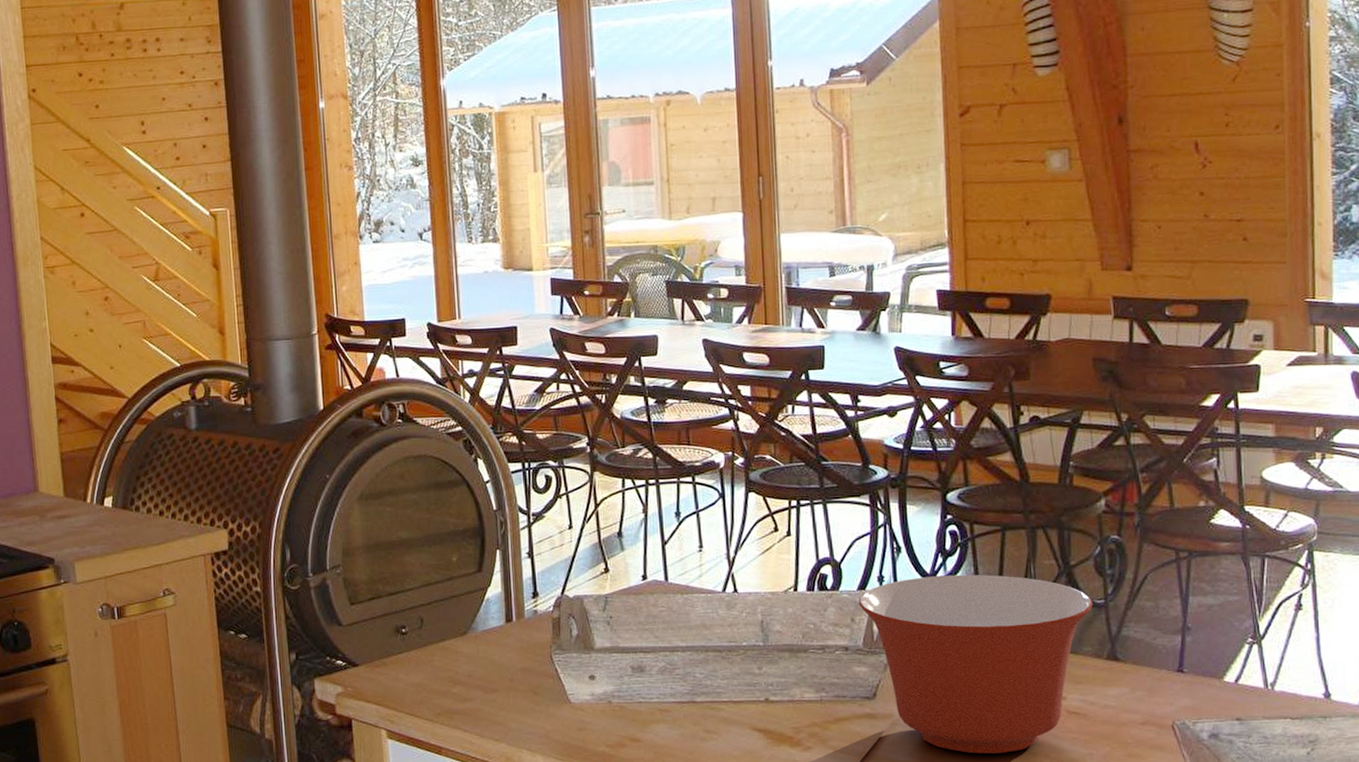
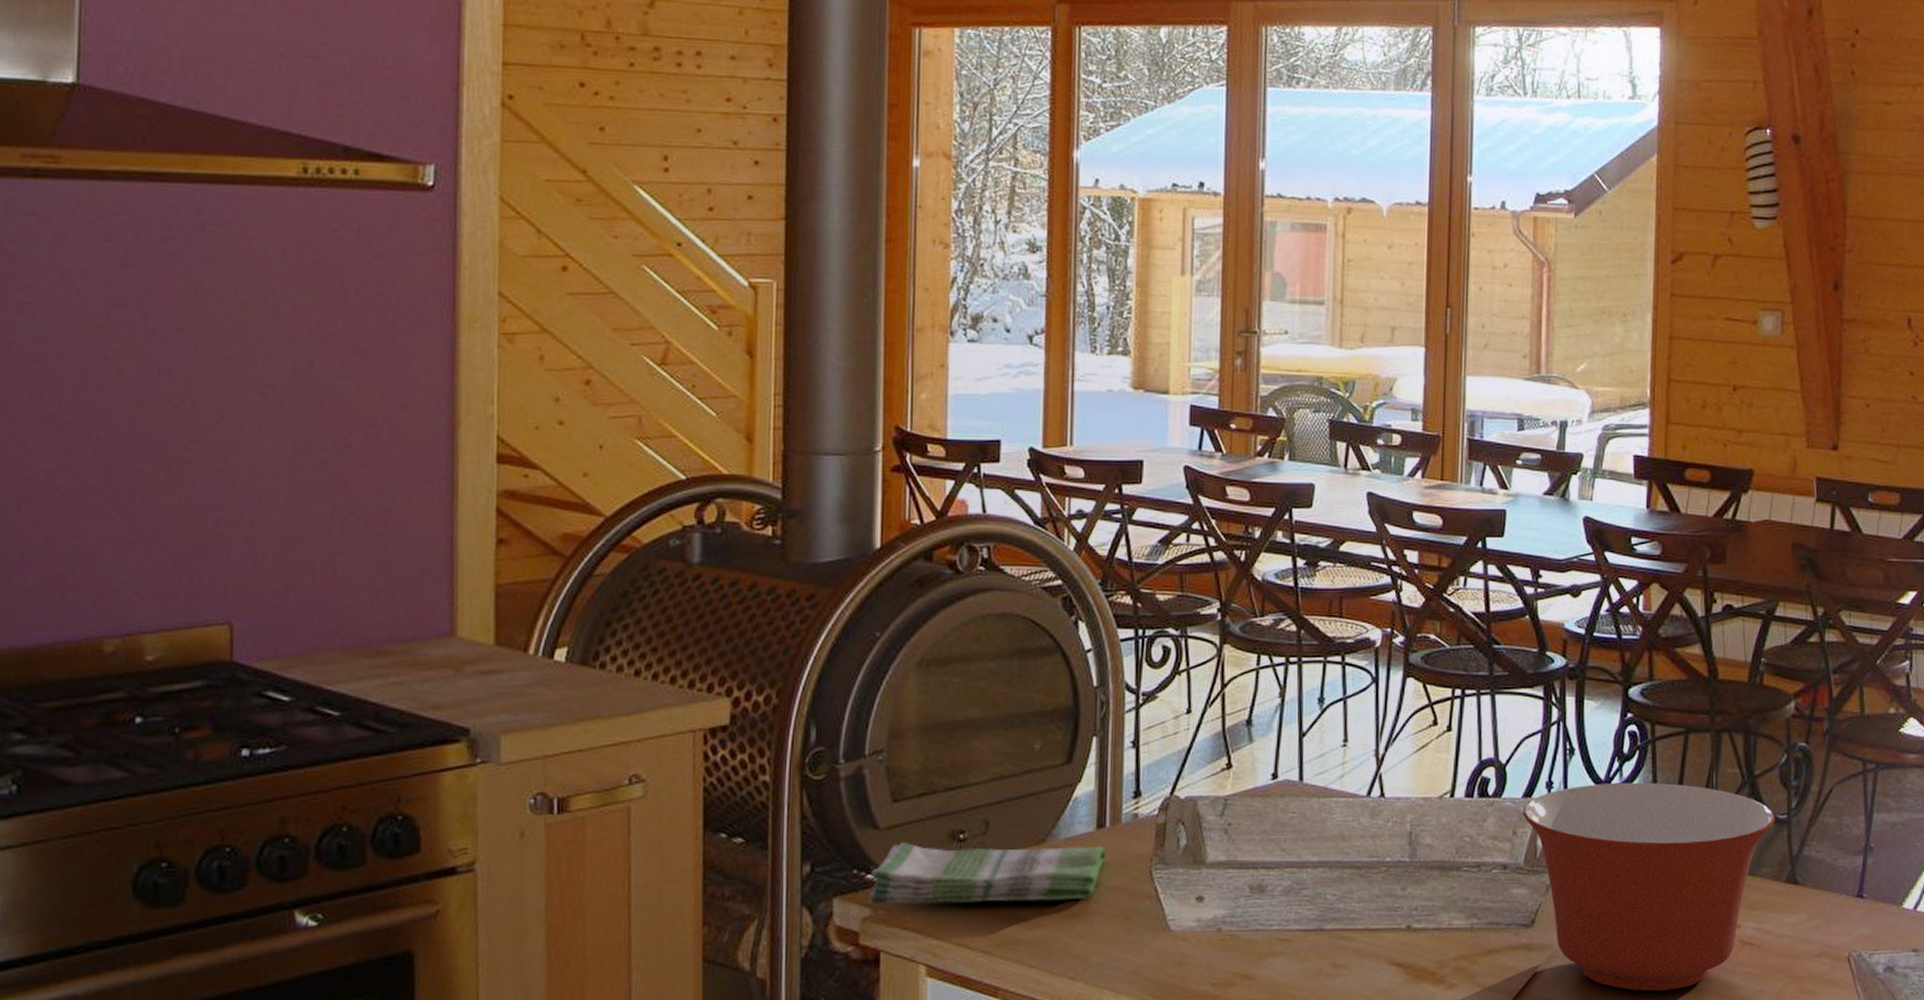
dish towel: none [338,635,516,684] -> present [866,841,1107,905]

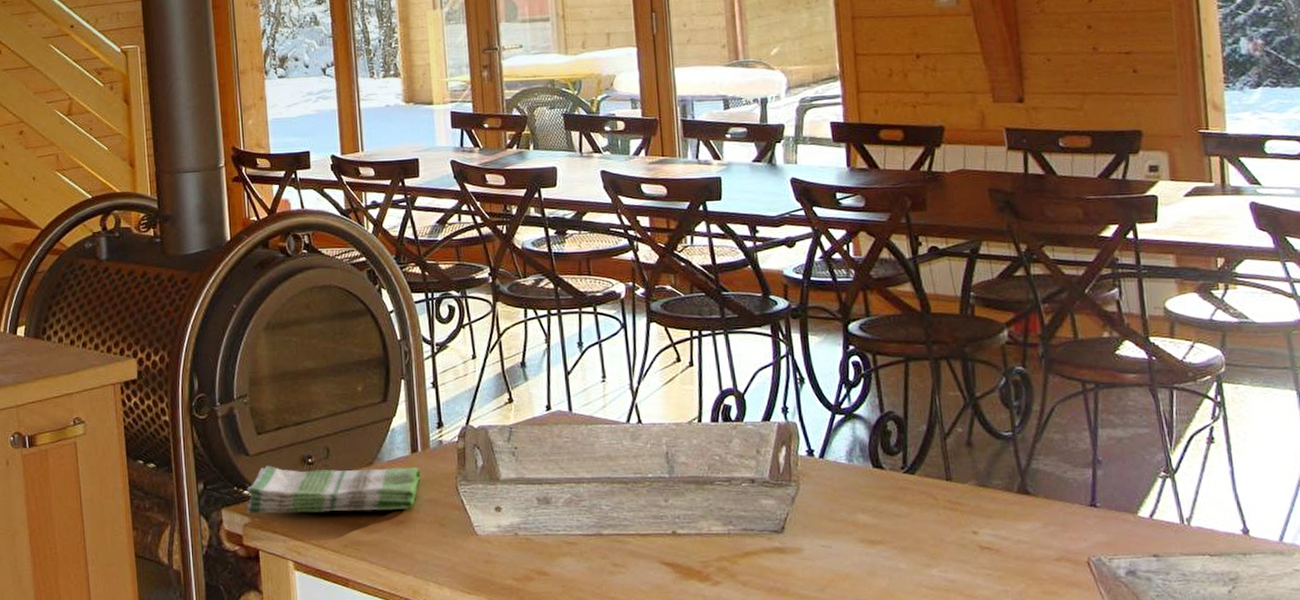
mixing bowl: present [1522,782,1775,991] -> none [763,406,1000,590]

